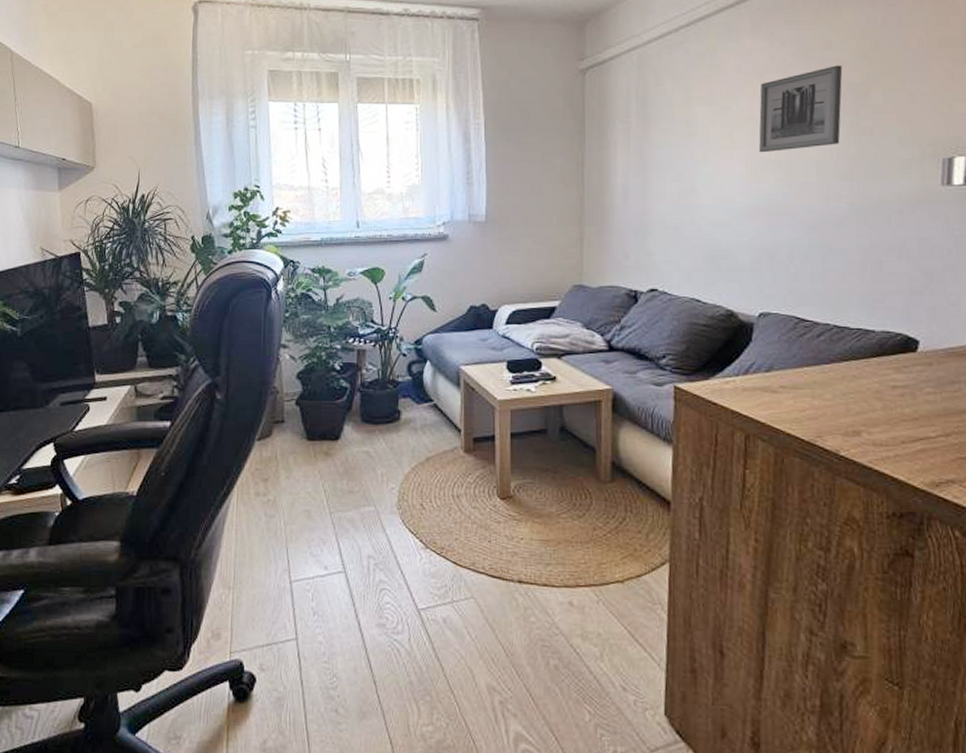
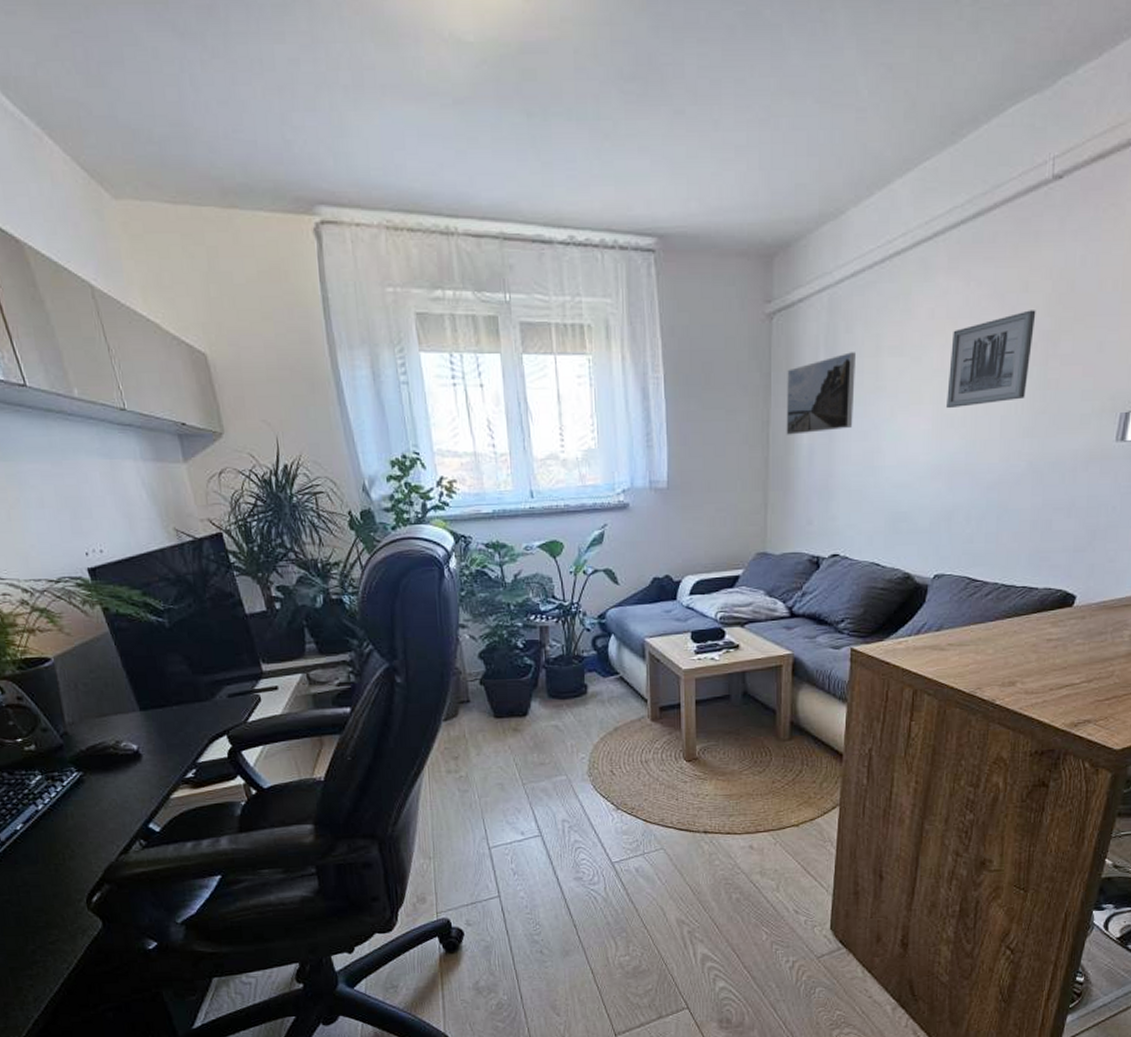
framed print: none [600,102,667,175] -> present [786,352,855,435]

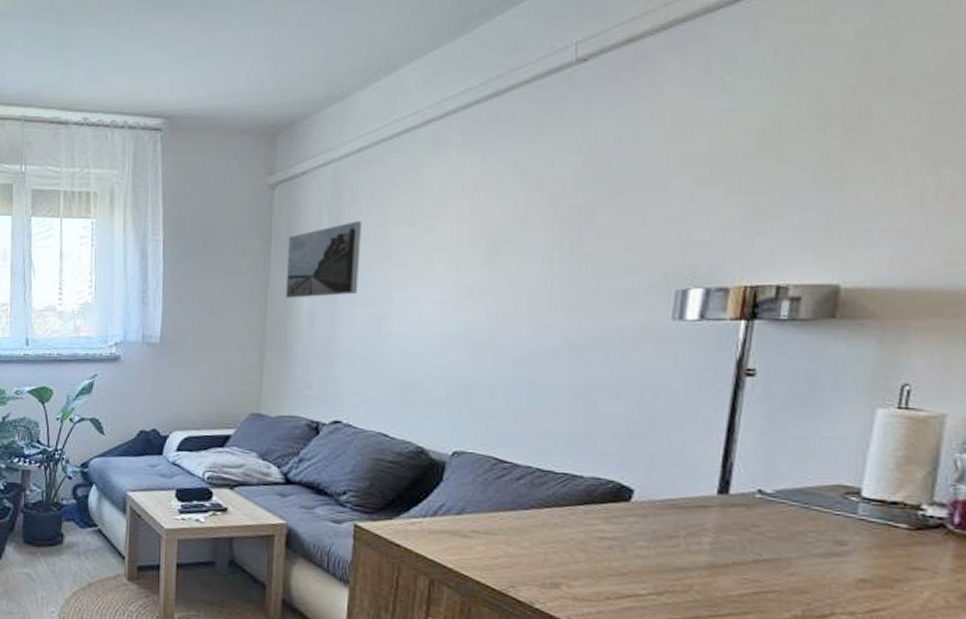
wall art: present [946,310,1036,409] -> none [463,184,564,279]

